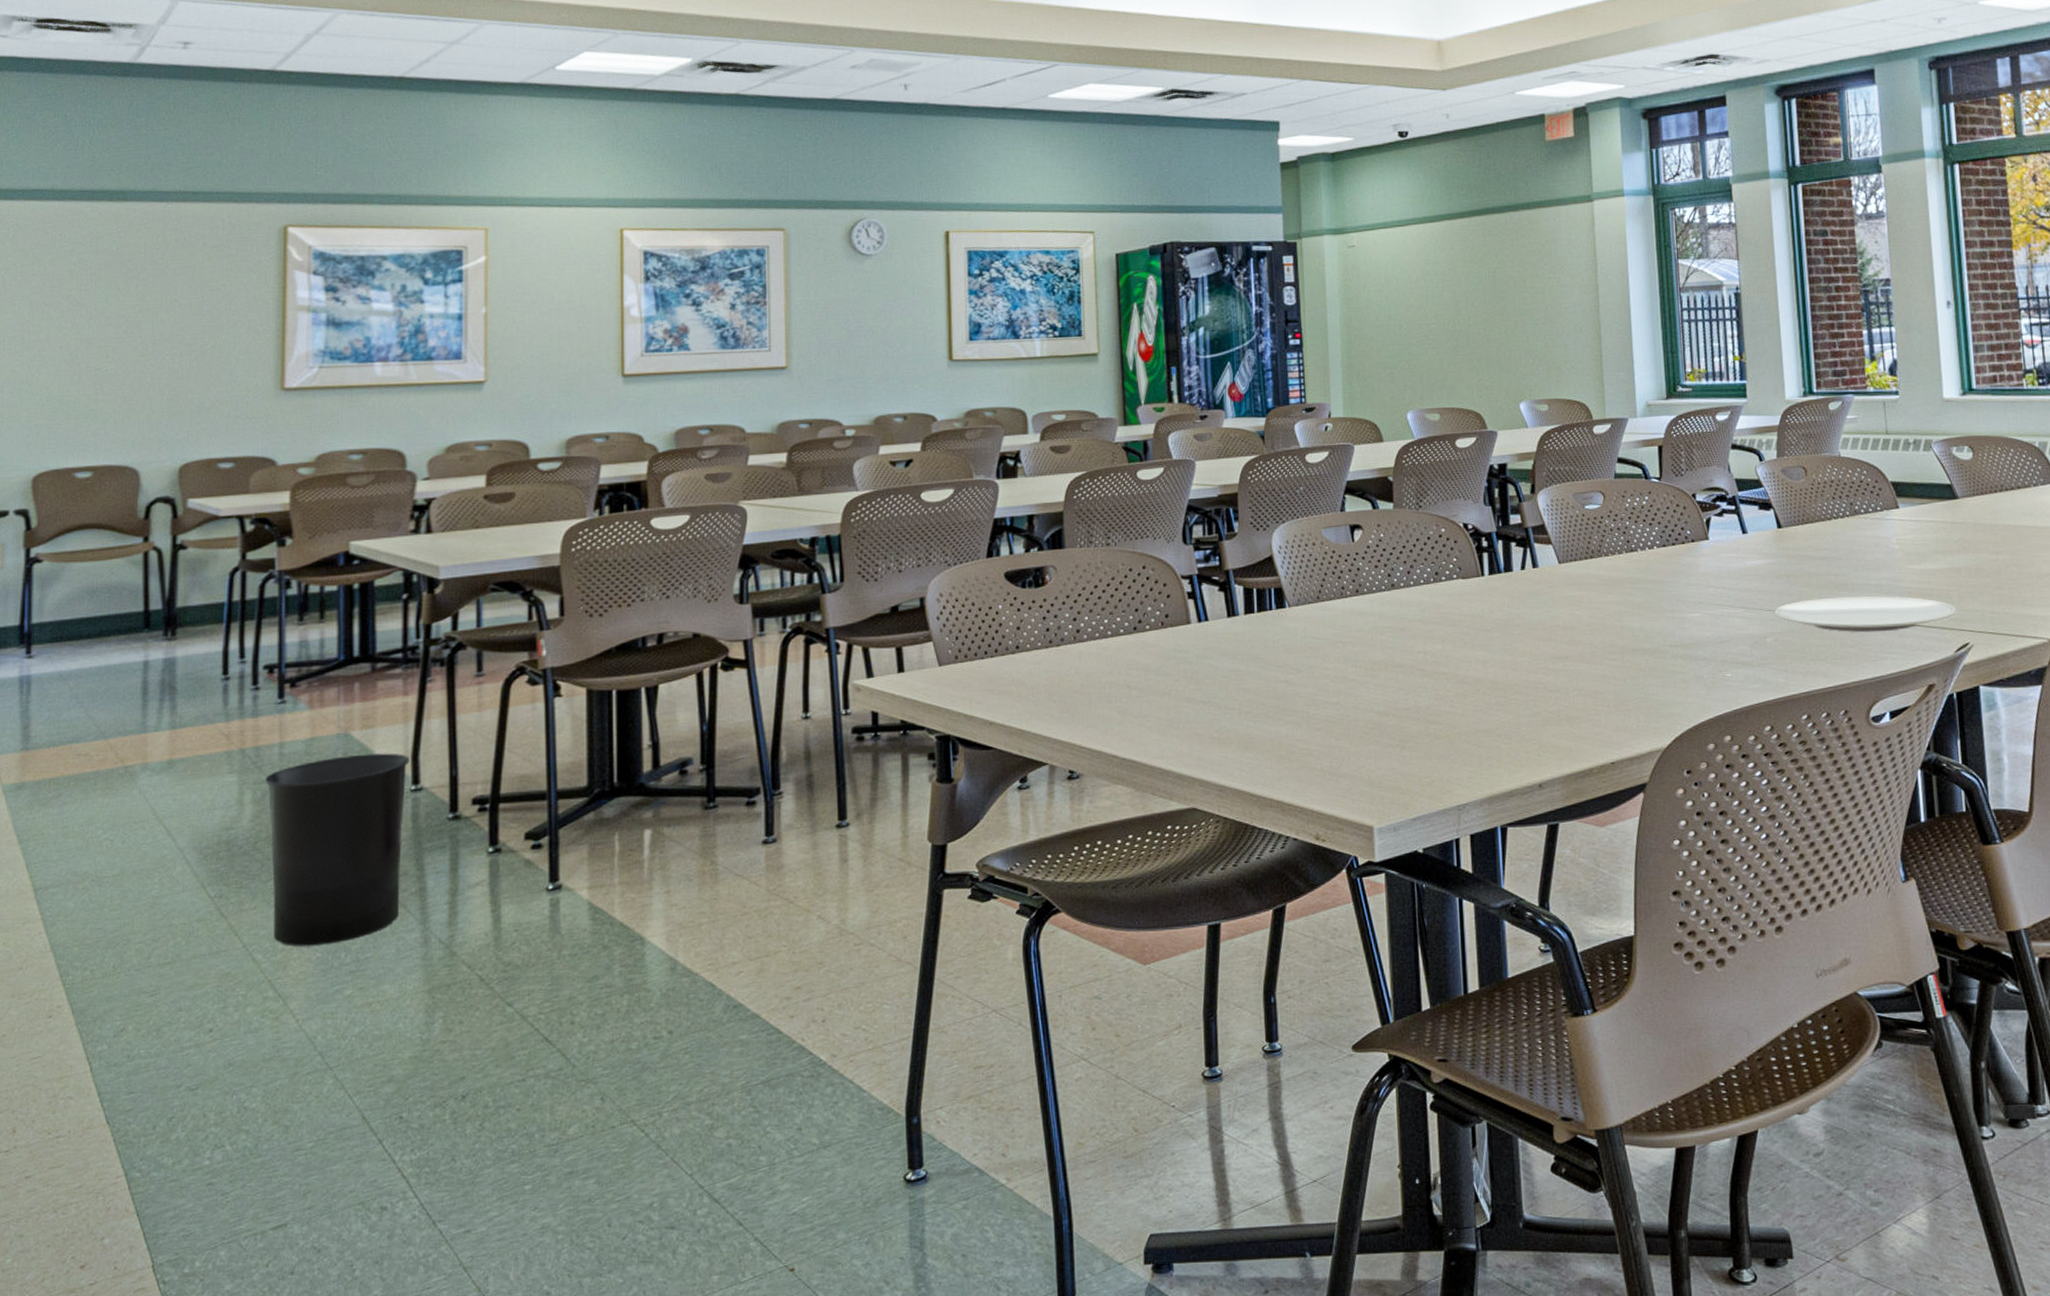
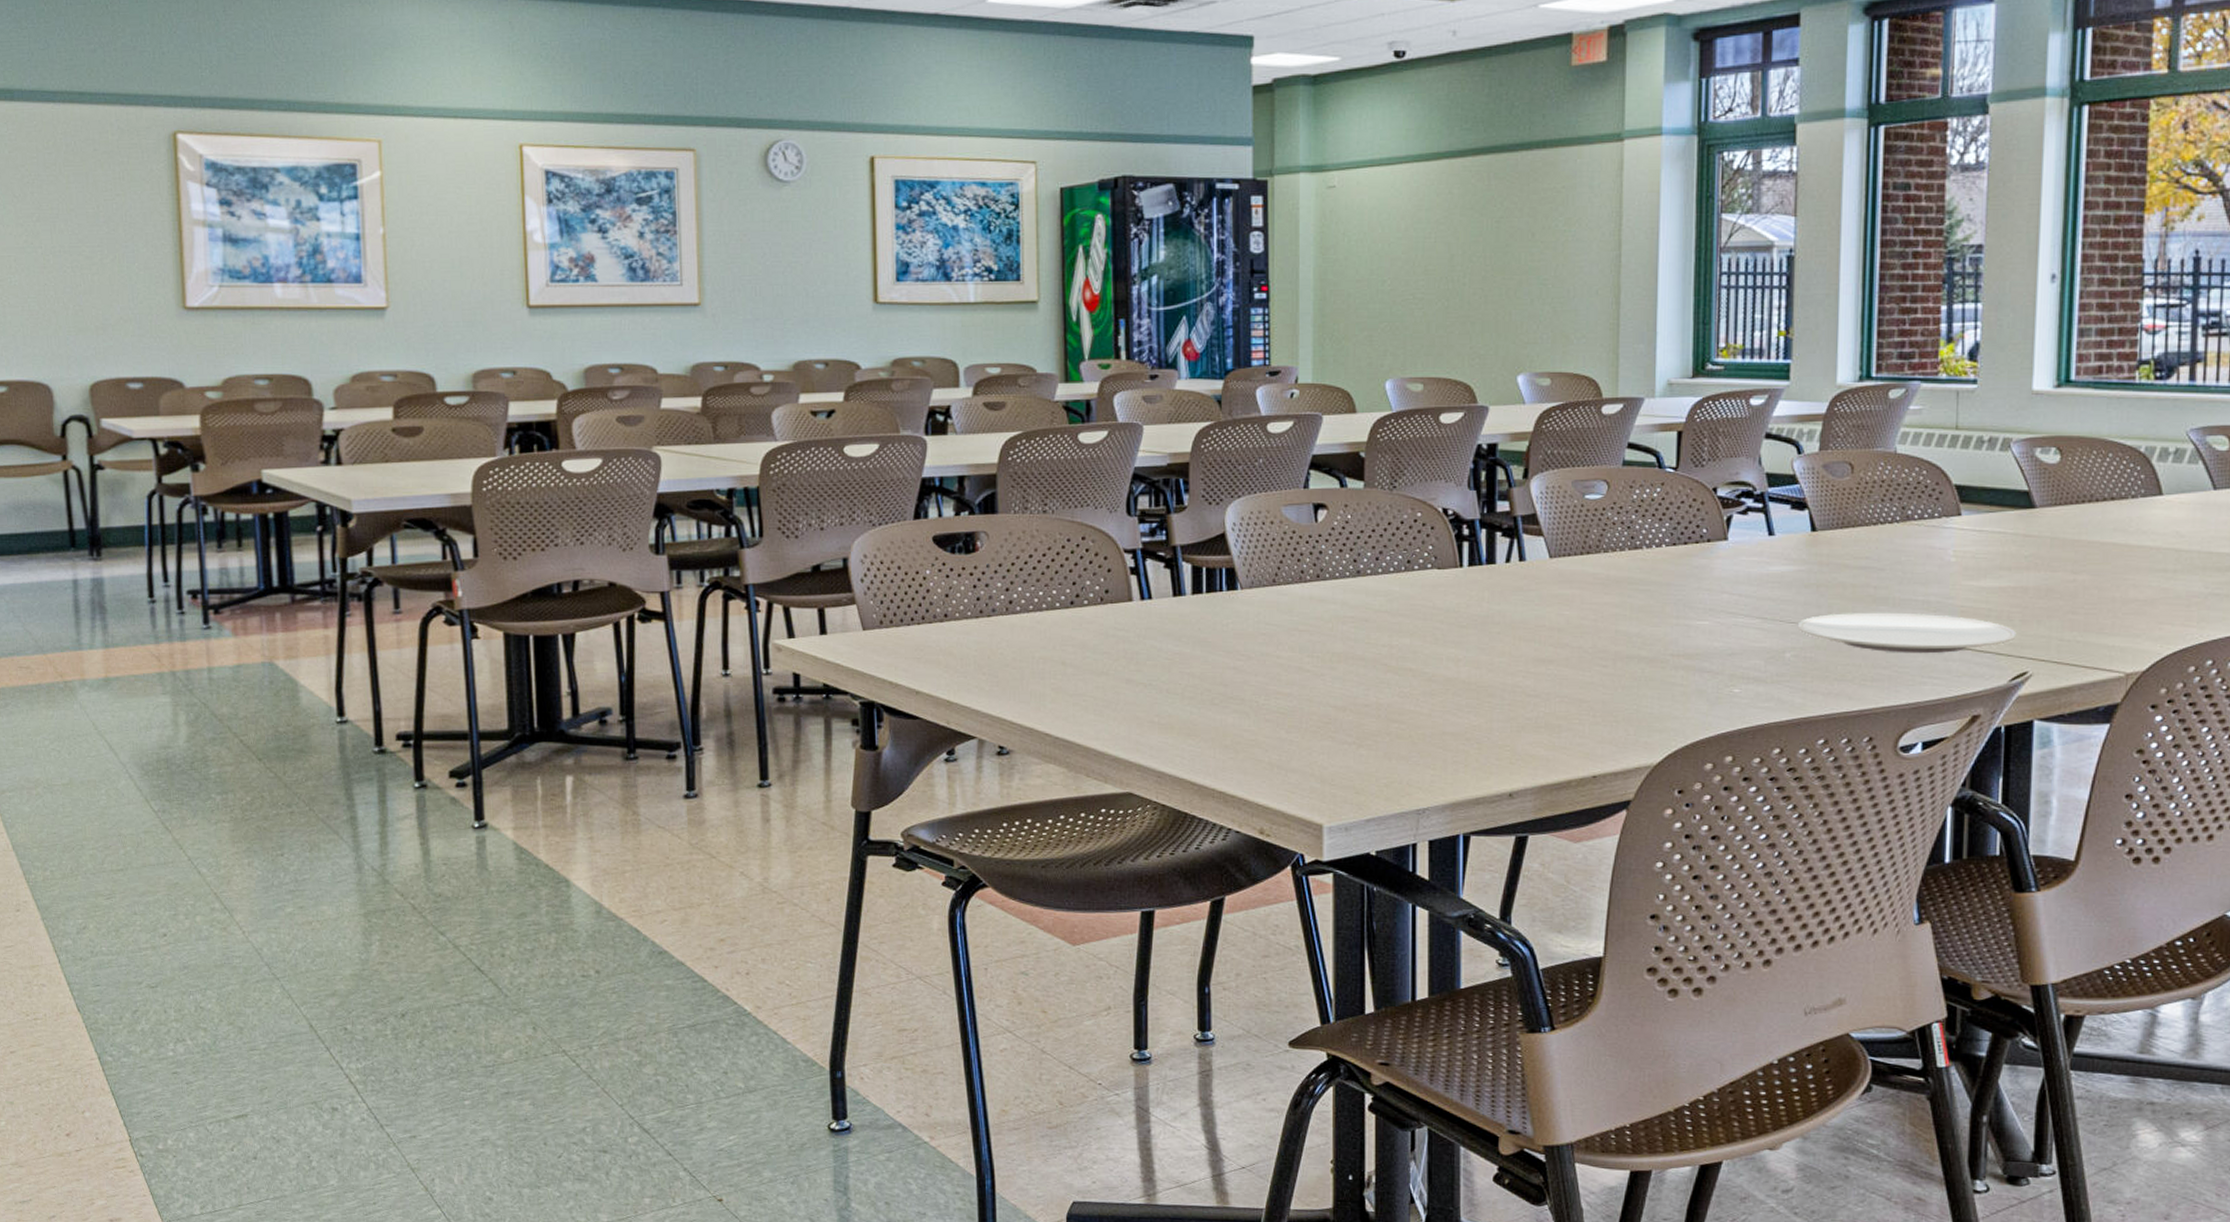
waste bin: present [265,753,409,946] -> none [197,683,334,864]

